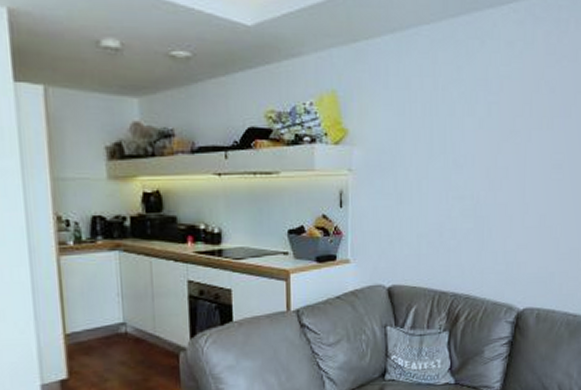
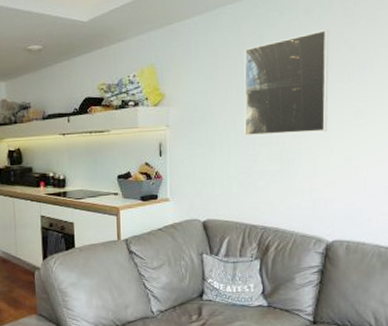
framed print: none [437,67,531,187] -> present [244,30,329,137]

